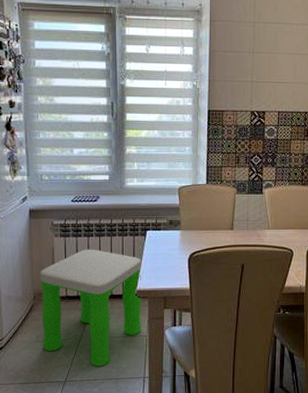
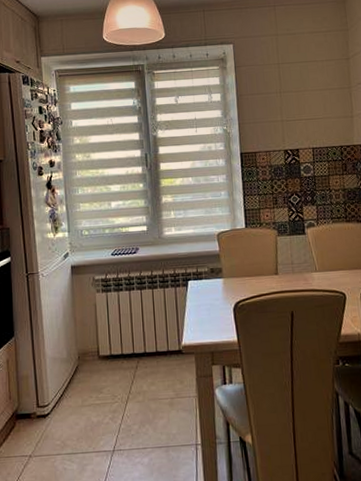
stool: present [40,249,142,367] -> none [83,303,190,433]

